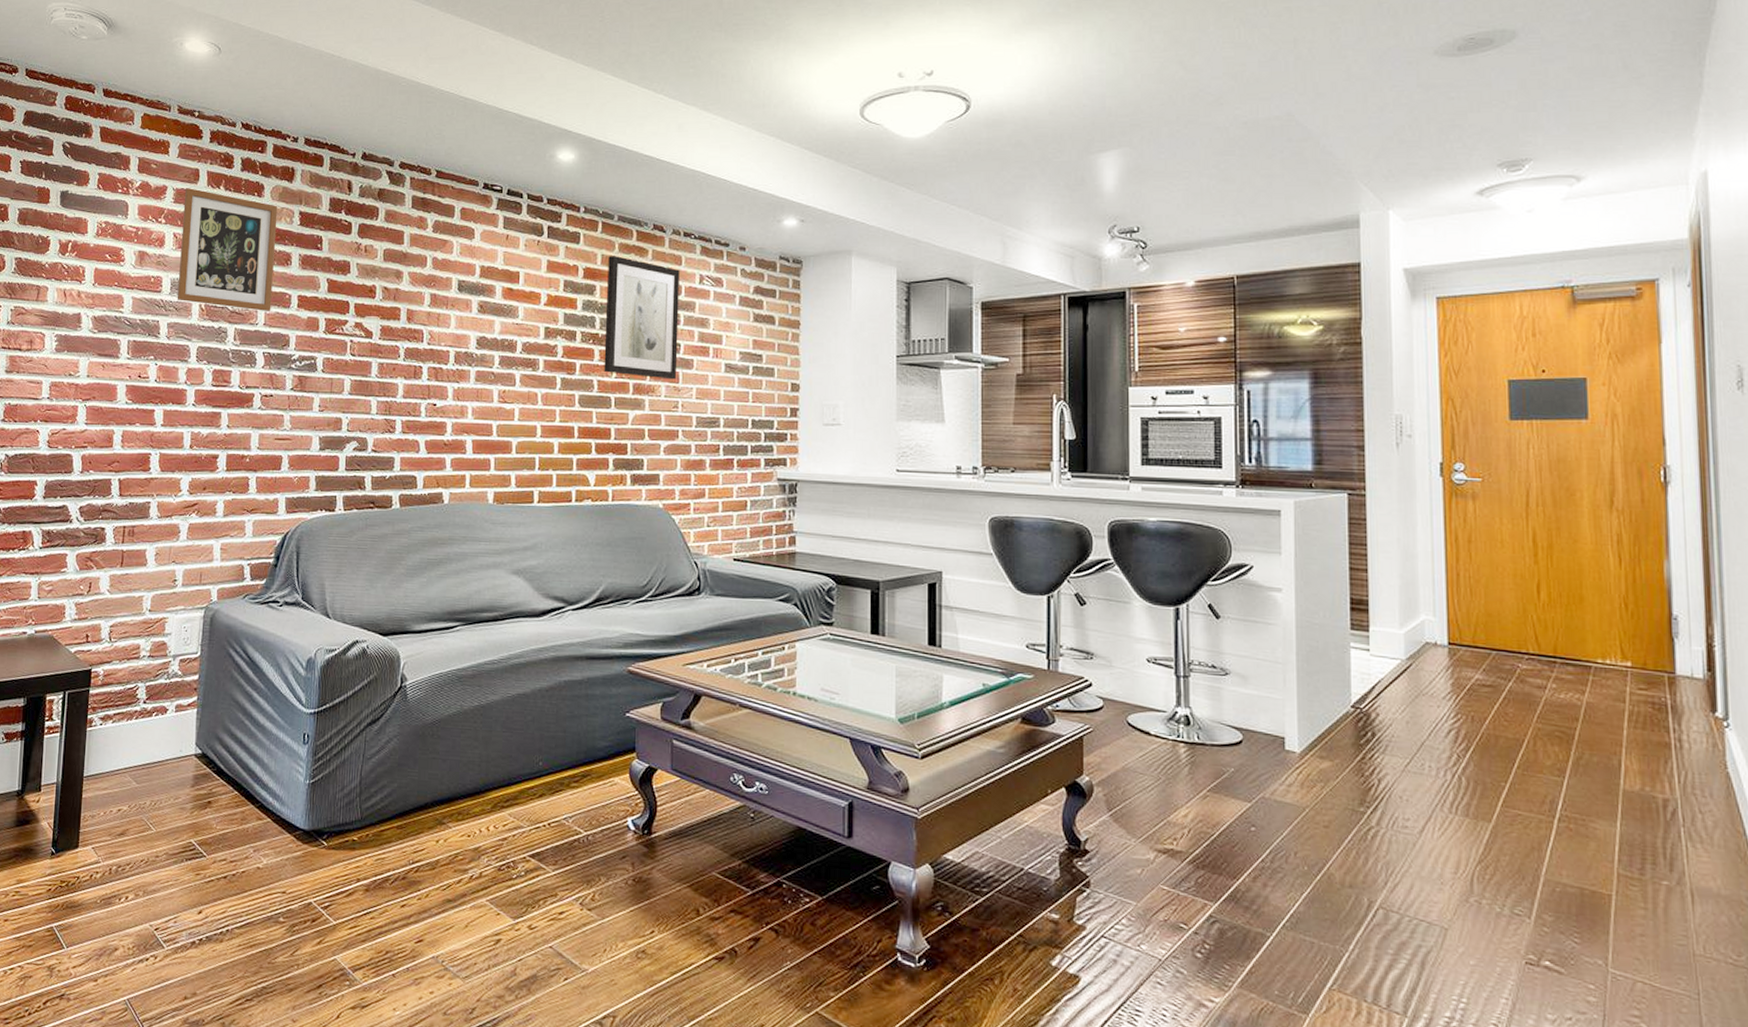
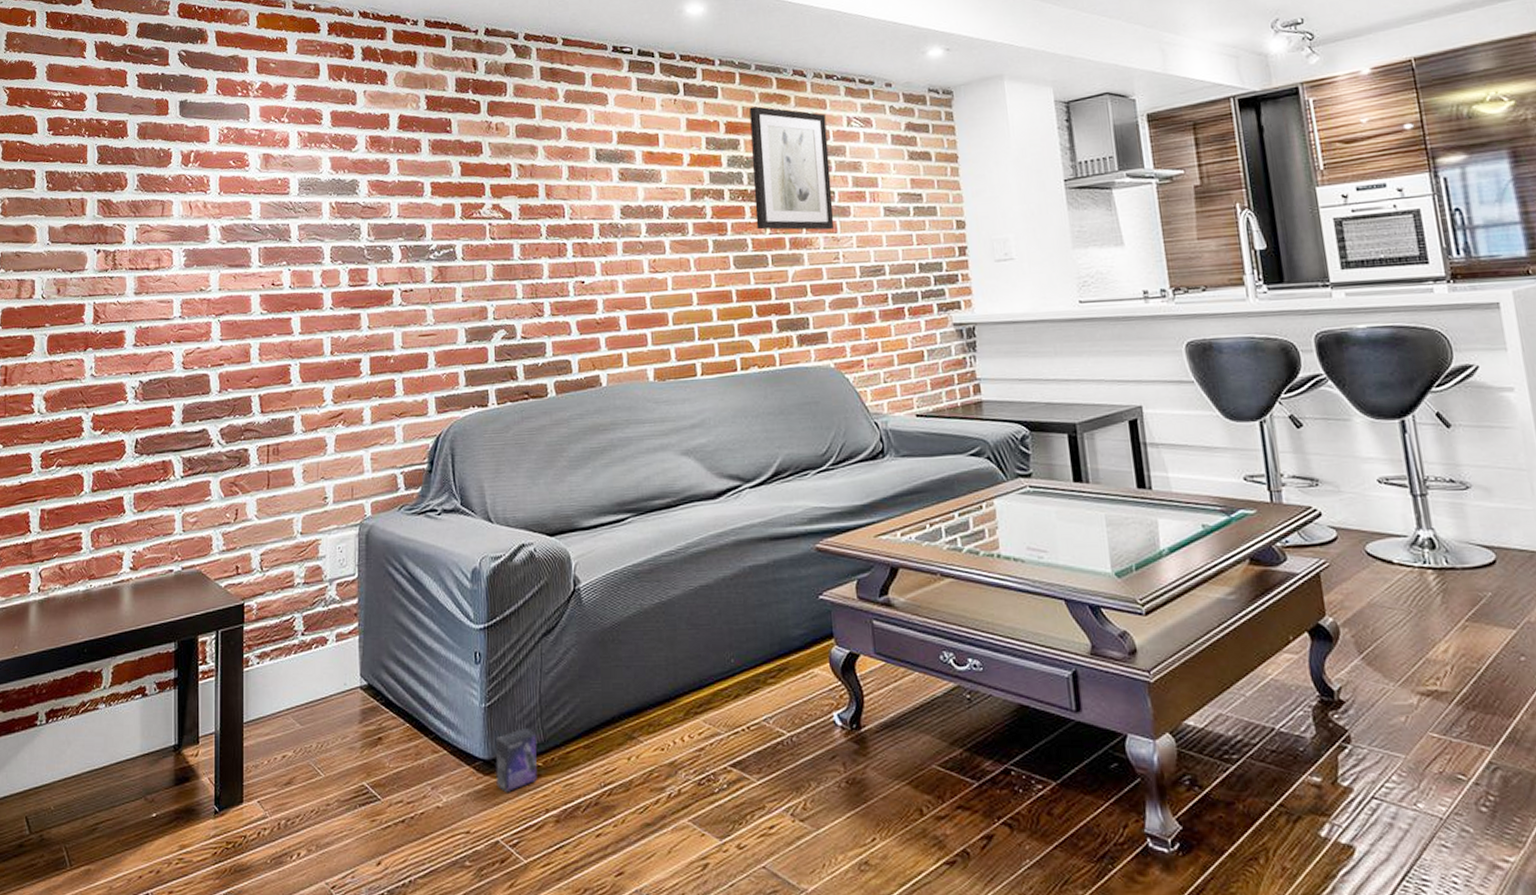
picture frame: present [177,188,278,311] -> none [306,83,404,203]
box: none [312,805,354,861] -> present [495,728,538,793]

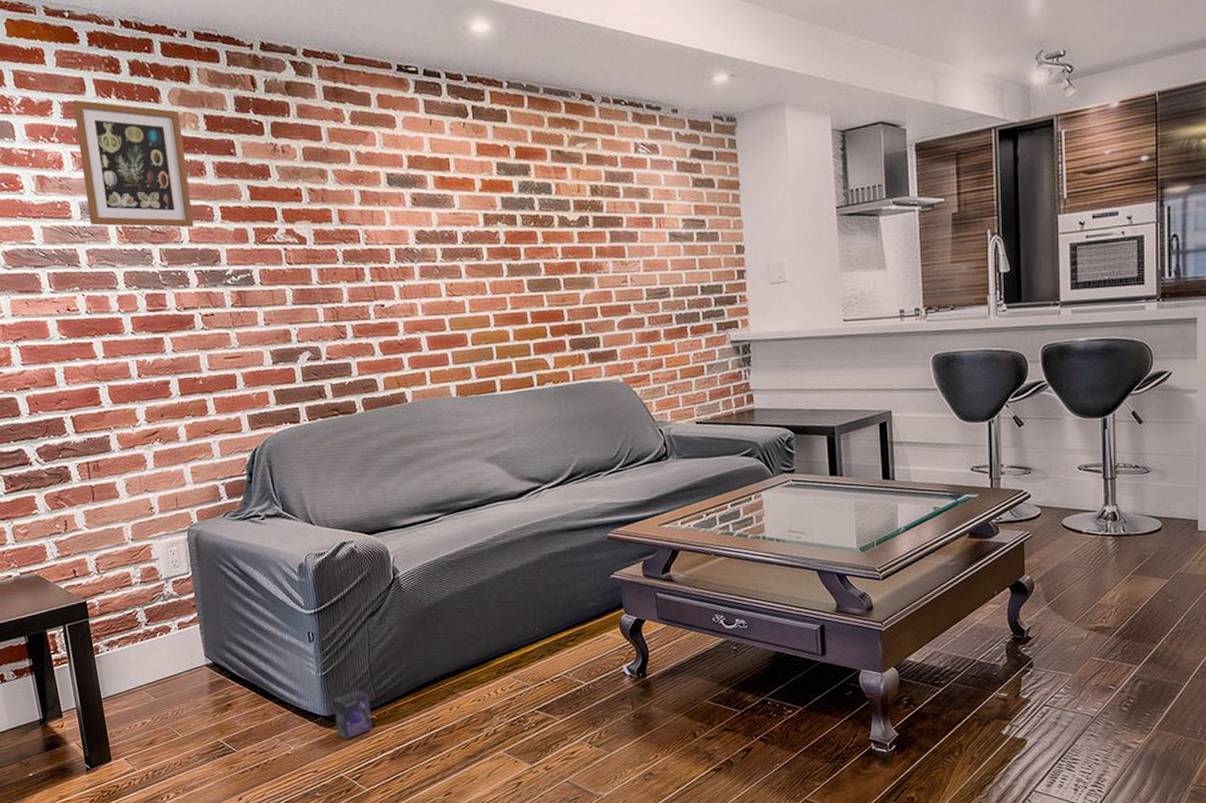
picture frame: none [306,83,404,203] -> present [72,100,194,228]
wall art: present [749,106,835,230] -> none [539,131,623,255]

